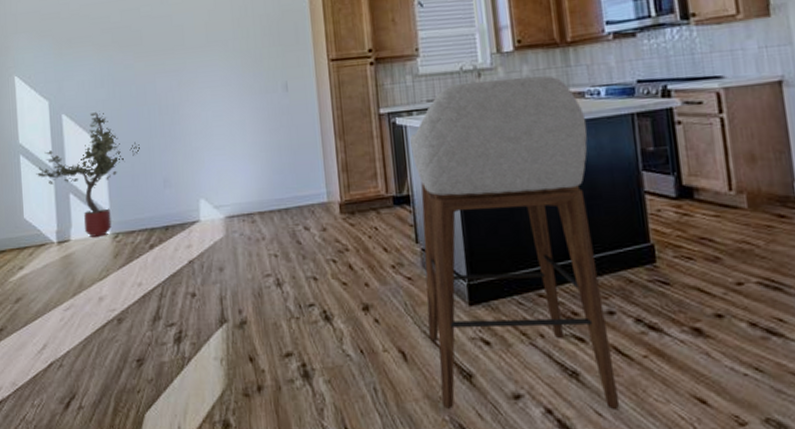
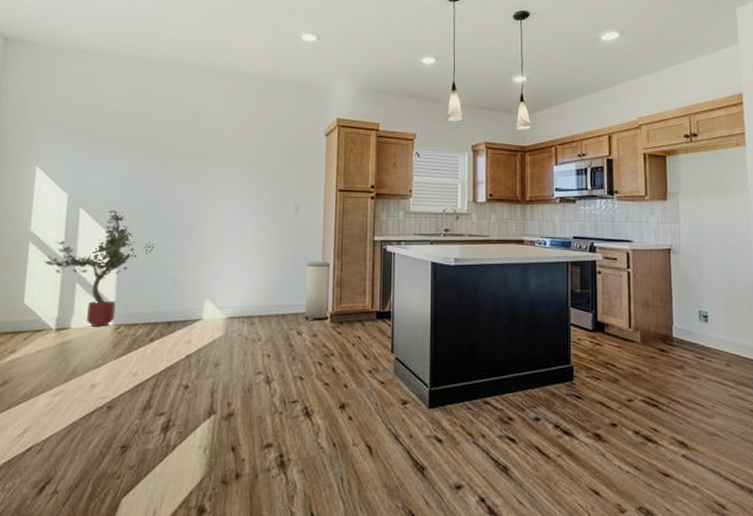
pedal bin: none [305,143,340,213] -> present [305,260,330,320]
bar stool: present [410,75,620,411] -> none [392,222,537,500]

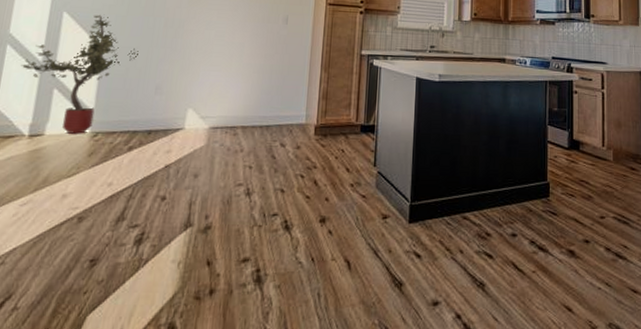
pedal bin: present [305,260,330,320] -> none [289,72,316,132]

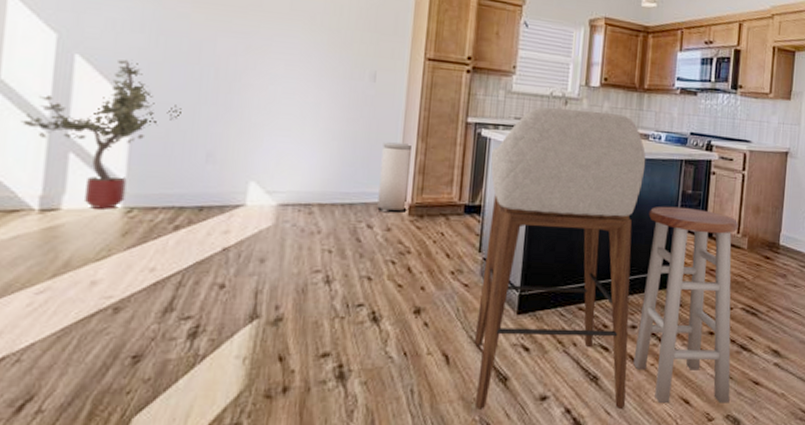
pedal bin: none [289,72,316,132] -> present [377,141,411,212]
bar stool: none [372,39,515,316] -> present [474,107,646,410]
bar stool: none [516,122,610,312] -> present [633,206,739,404]

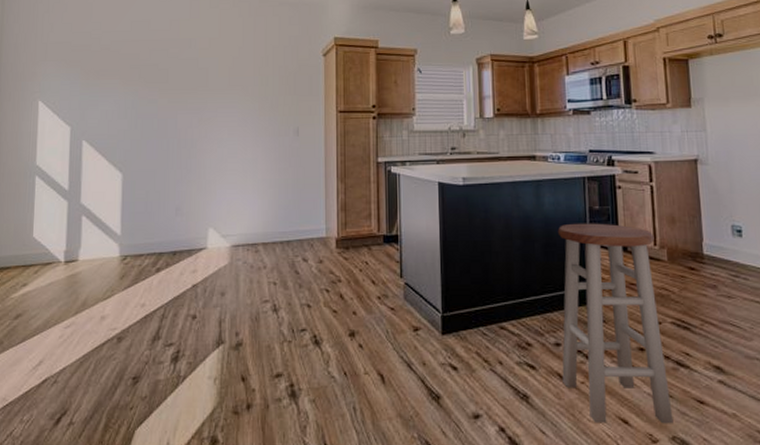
potted tree: present [21,59,182,209] -> none [50,140,156,258]
pedal bin: present [377,141,411,212] -> none [309,184,336,246]
bar stool: present [474,107,646,410] -> none [402,139,560,429]

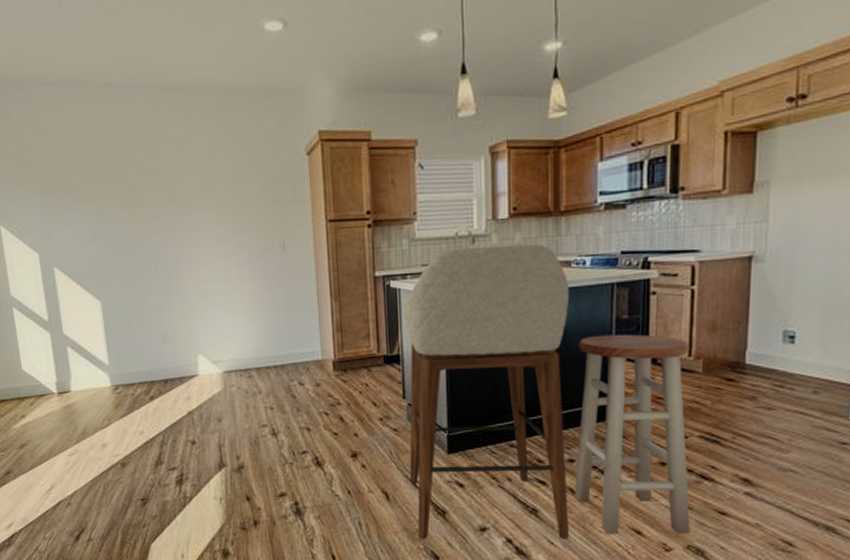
bar stool: none [402,139,560,429] -> present [403,244,570,540]

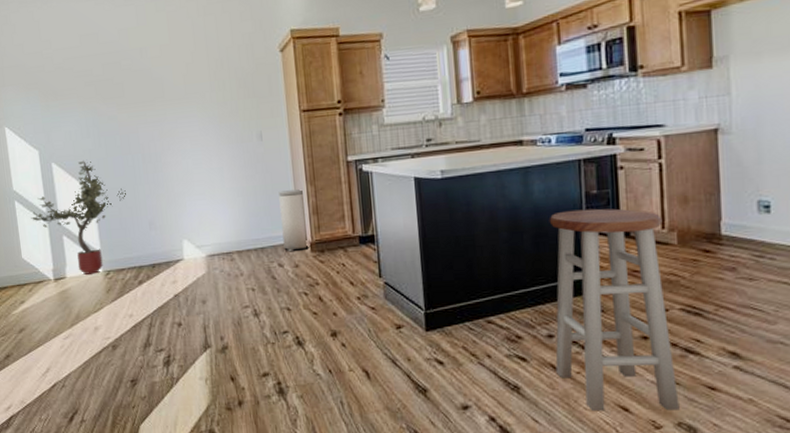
potted tree: none [31,265,136,389] -> present [31,159,126,275]
pedal bin: none [301,304,333,369] -> present [278,189,311,251]
bar stool: present [403,244,570,540] -> none [375,125,554,418]

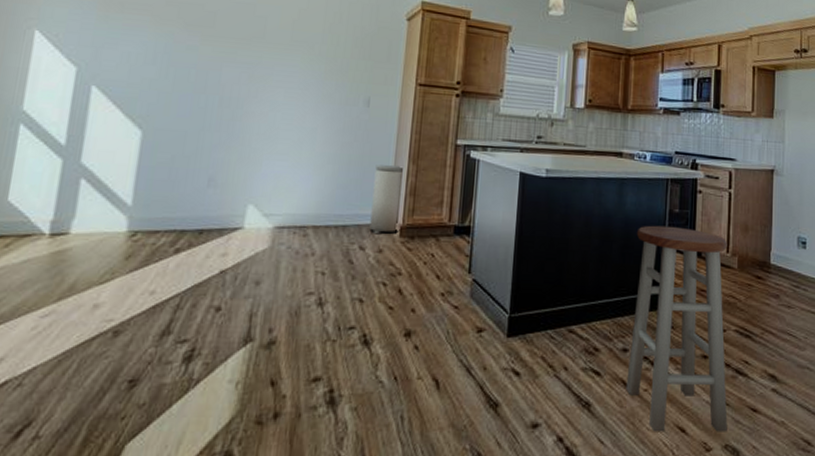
potted tree: present [31,159,126,275] -> none [38,89,187,233]

